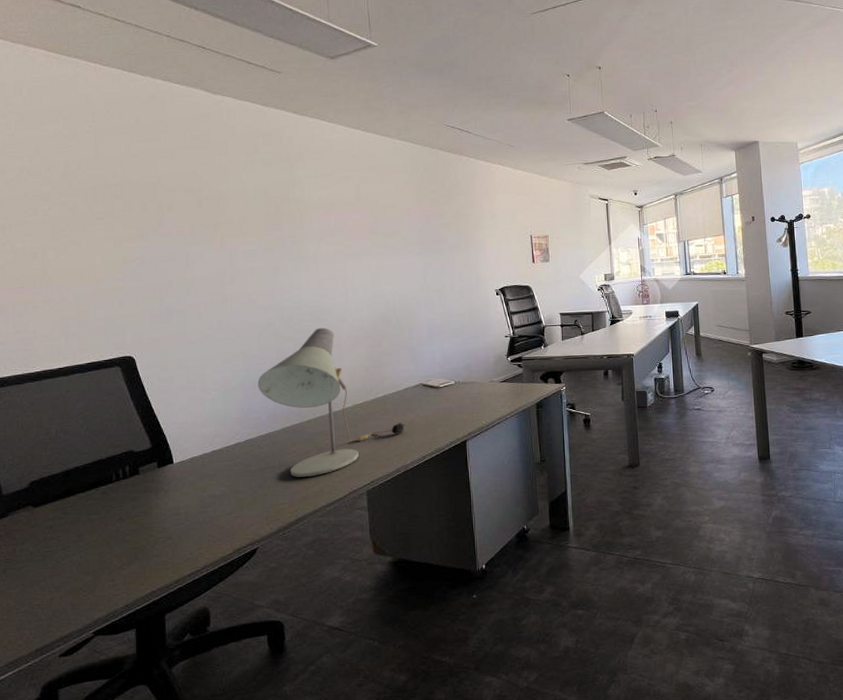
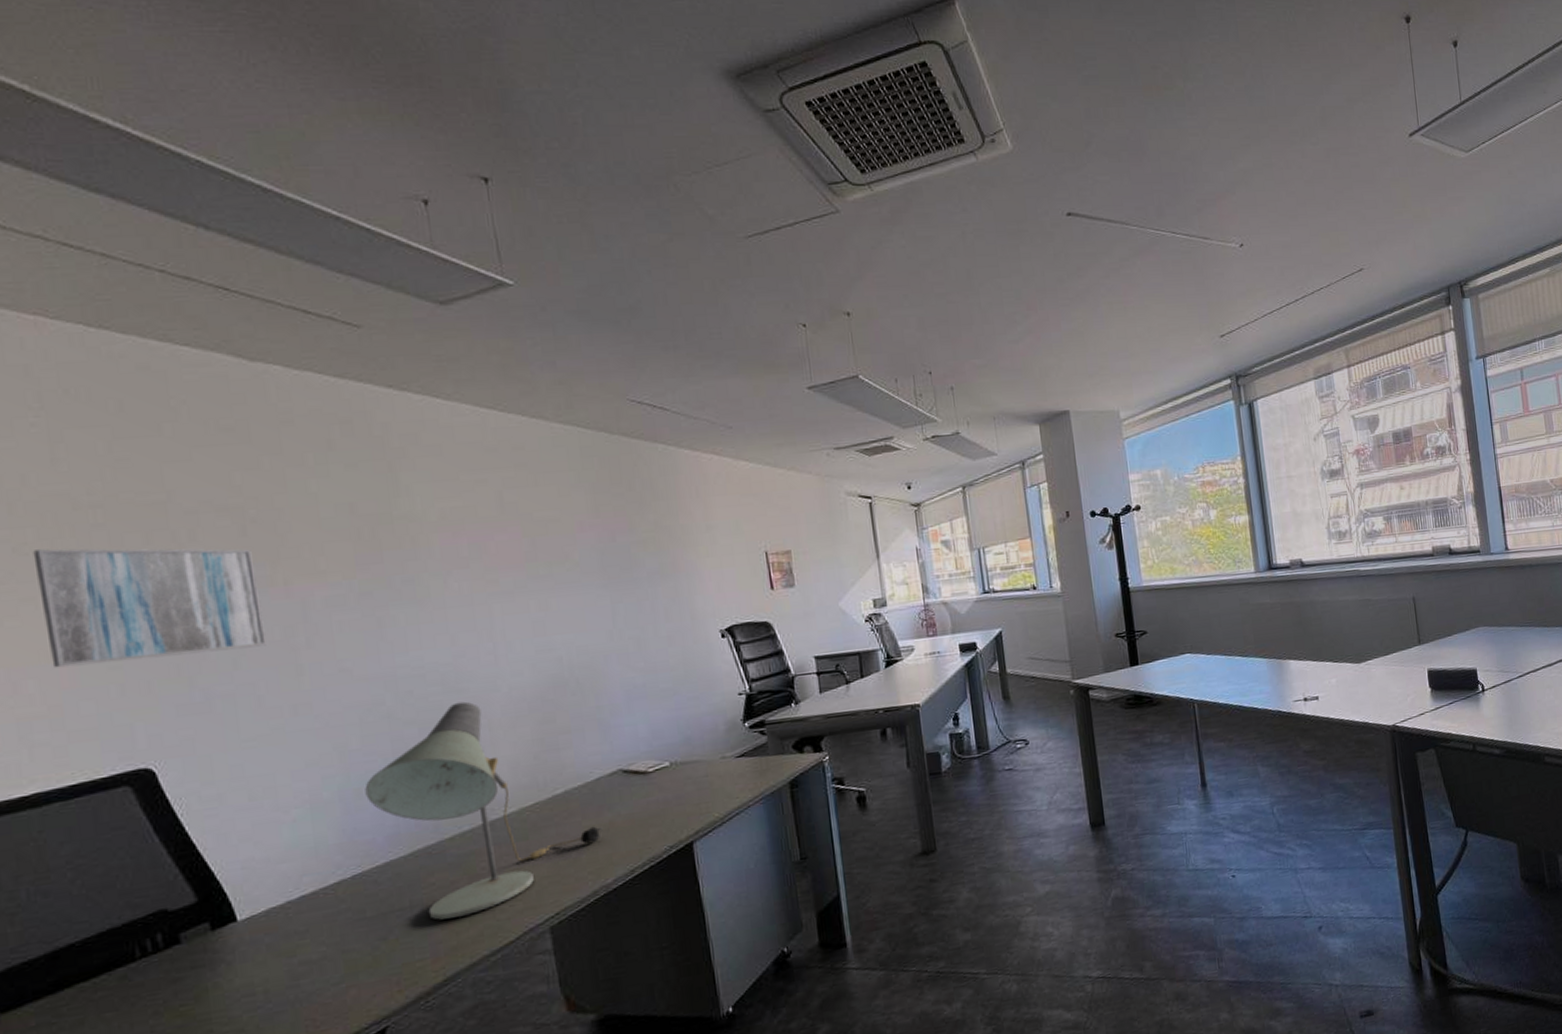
wall art: none [80,210,208,287] -> present [33,548,268,668]

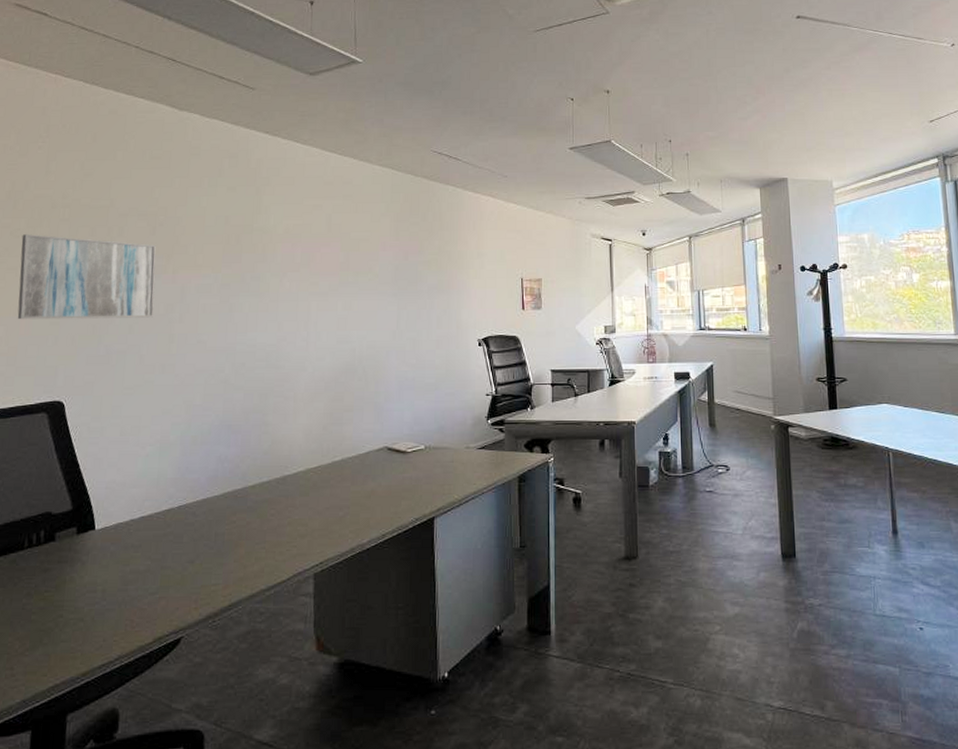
desk lamp: present [365,701,603,920] -> none [199,376,366,553]

